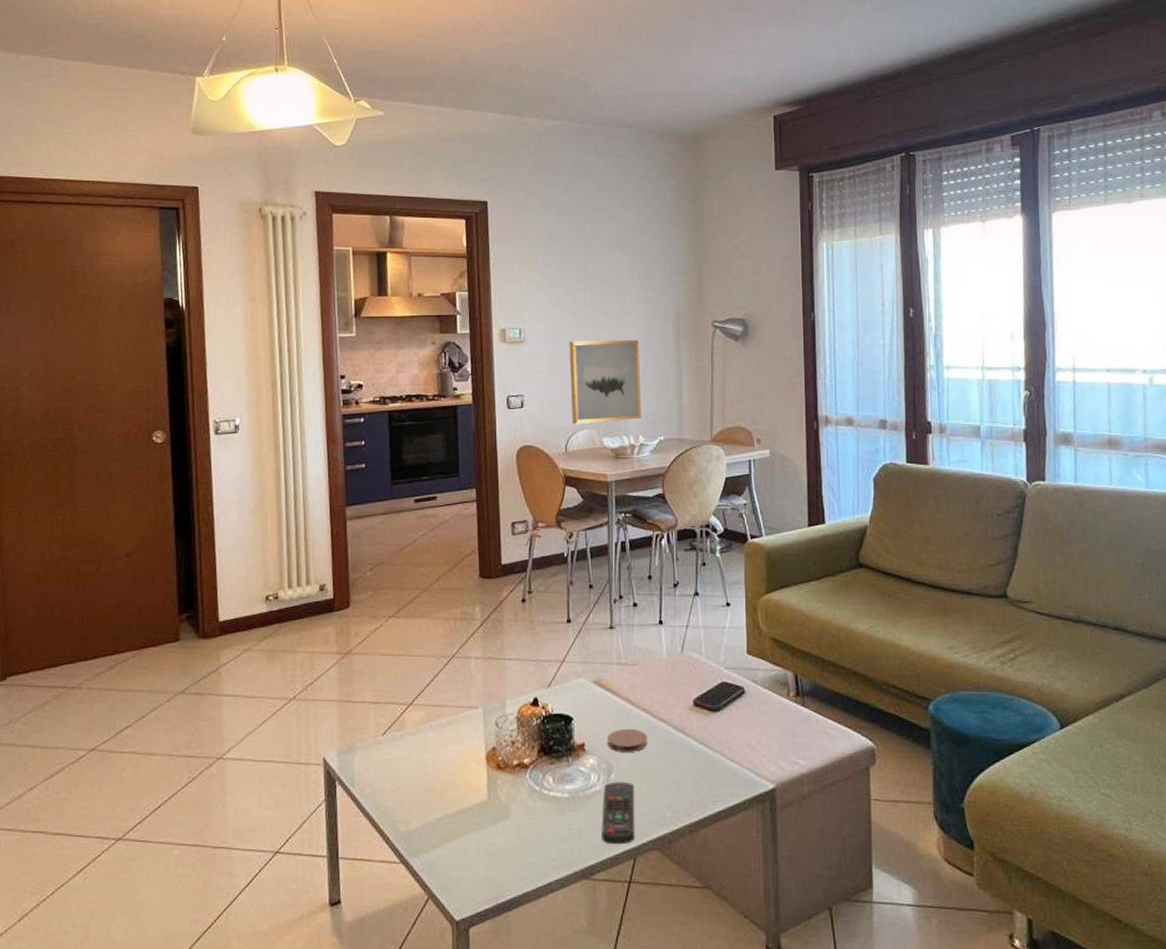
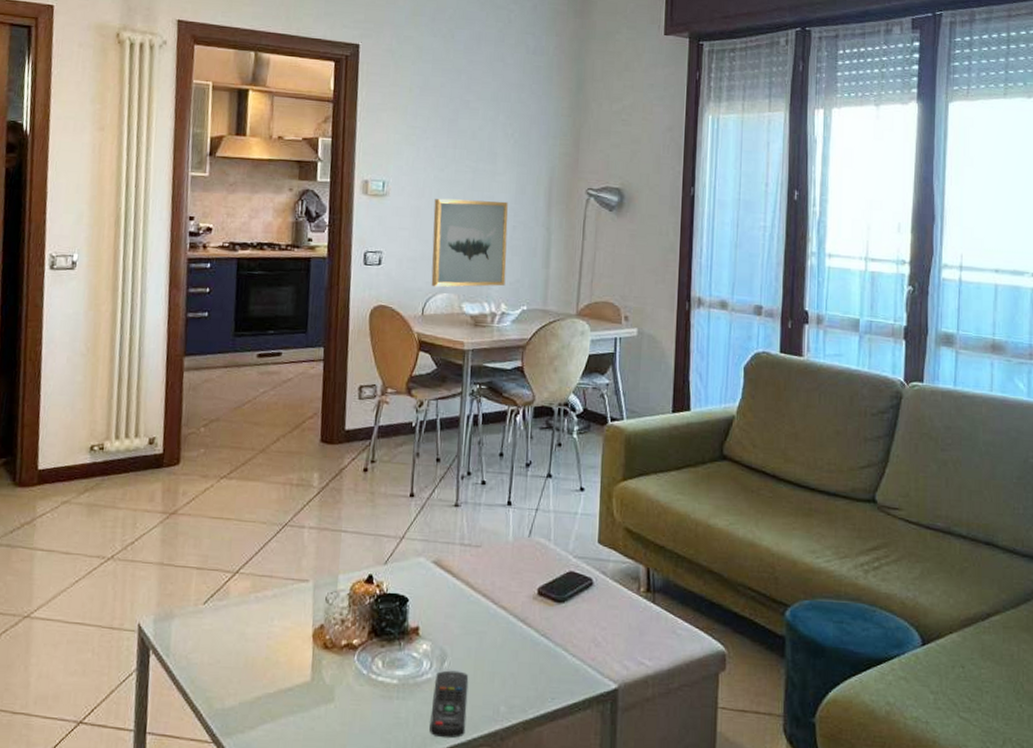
coaster: present [608,728,647,752] -> none [443,614,486,640]

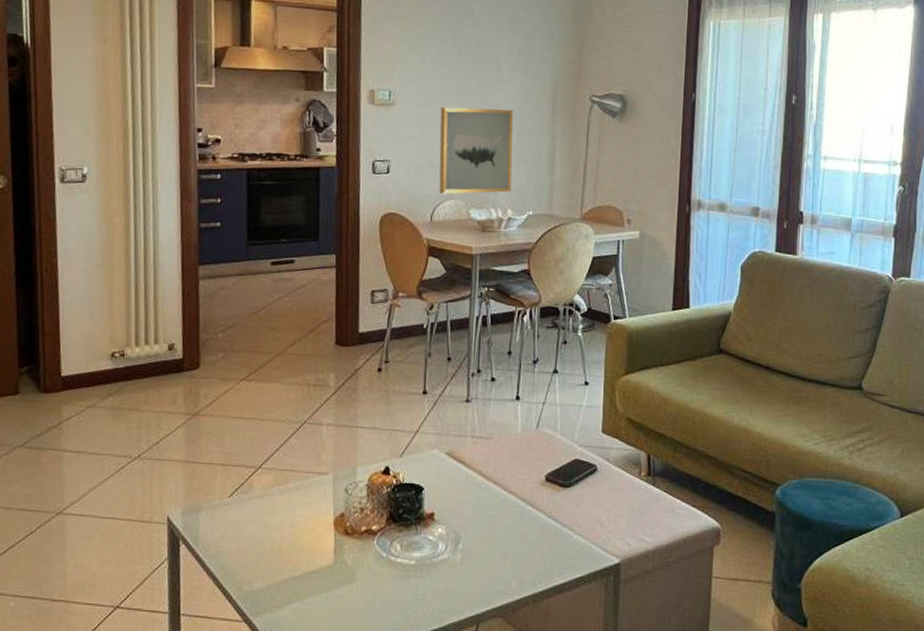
remote control: present [429,670,469,739] -> none [446,551,482,611]

